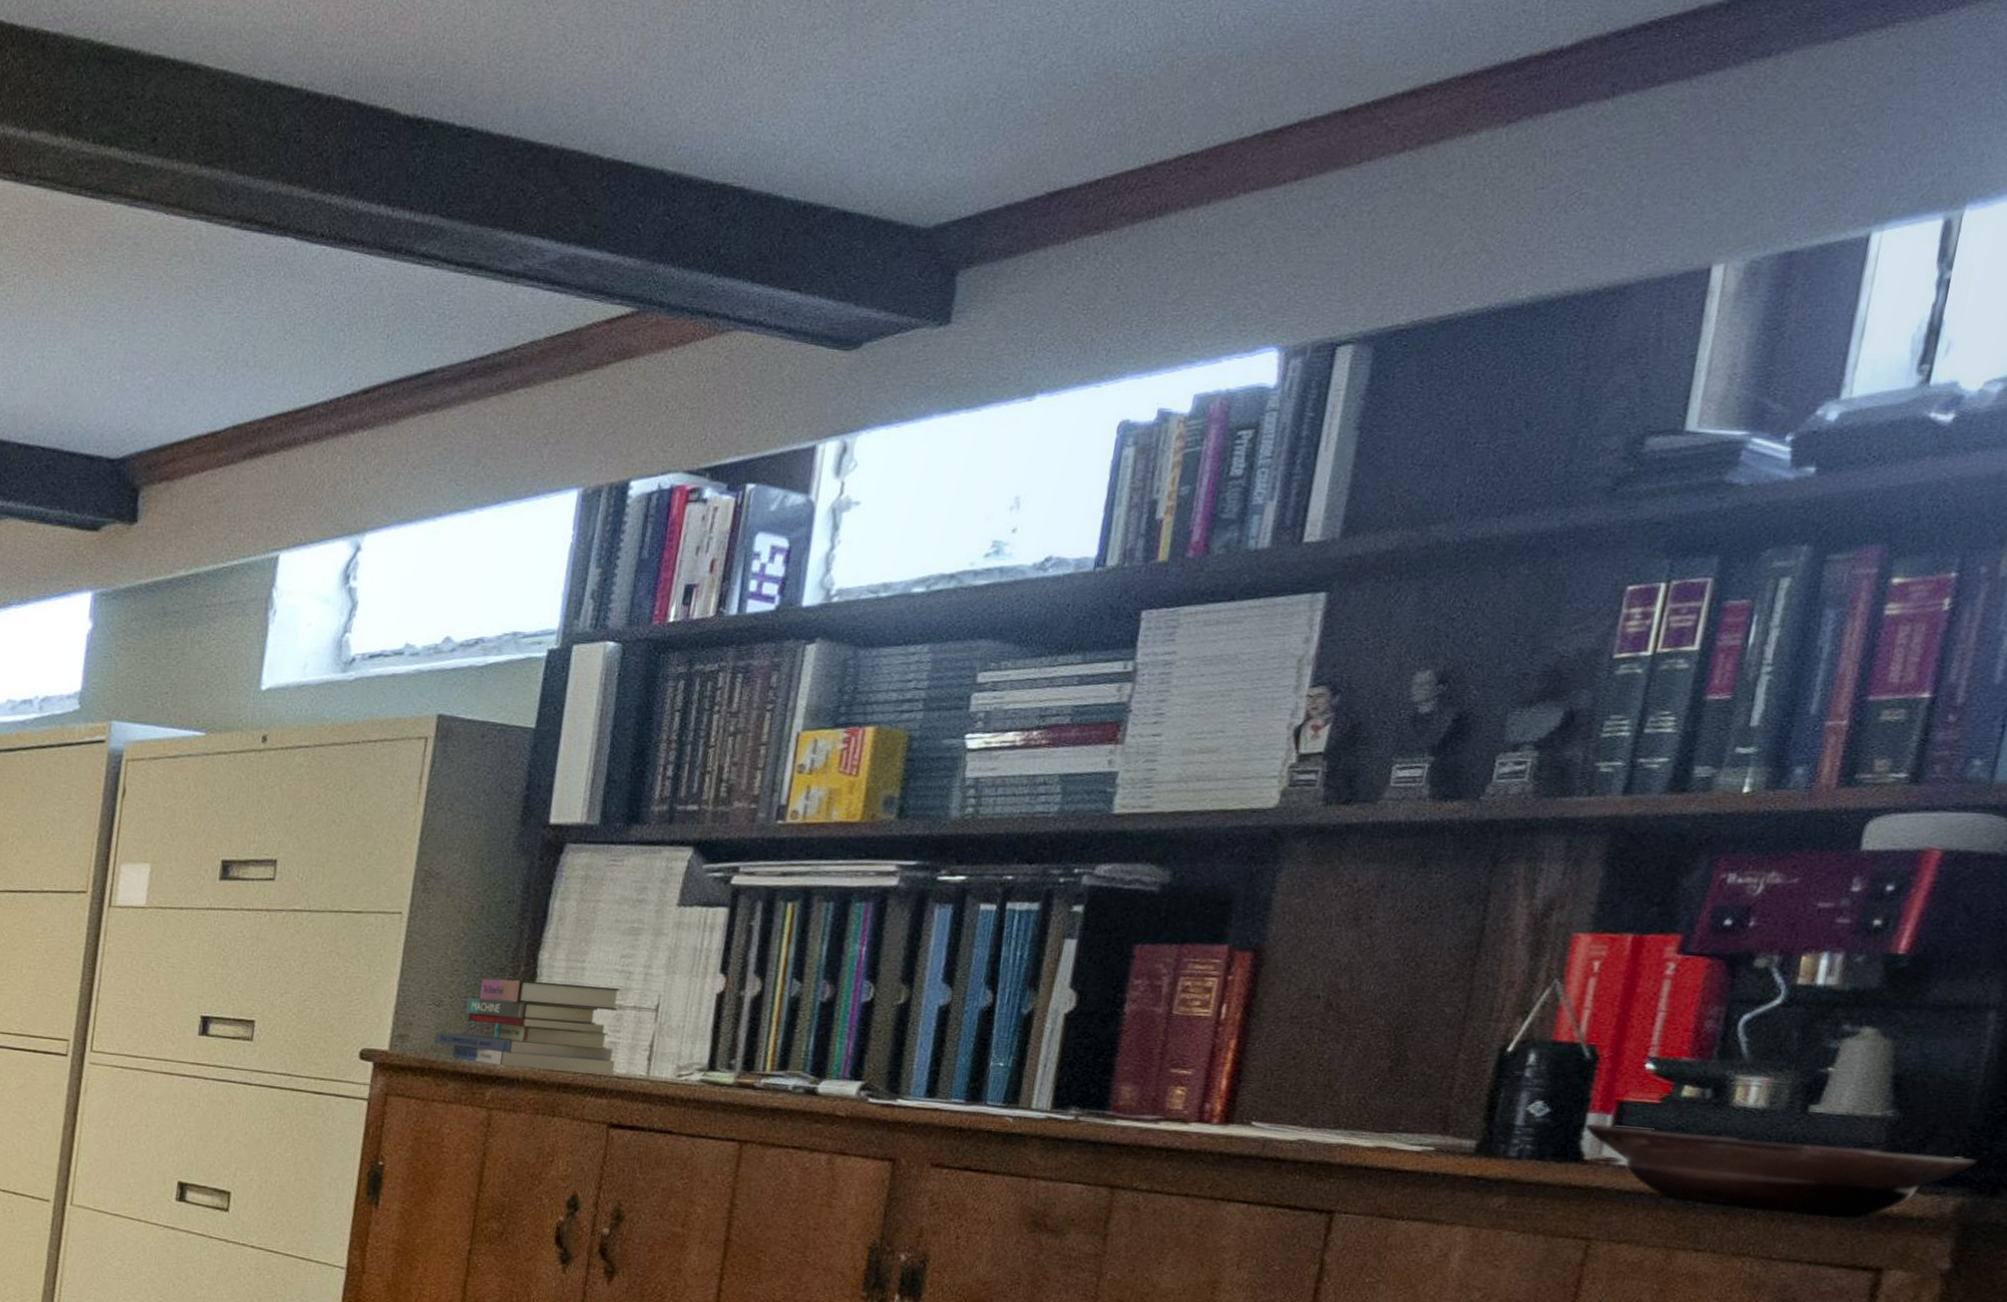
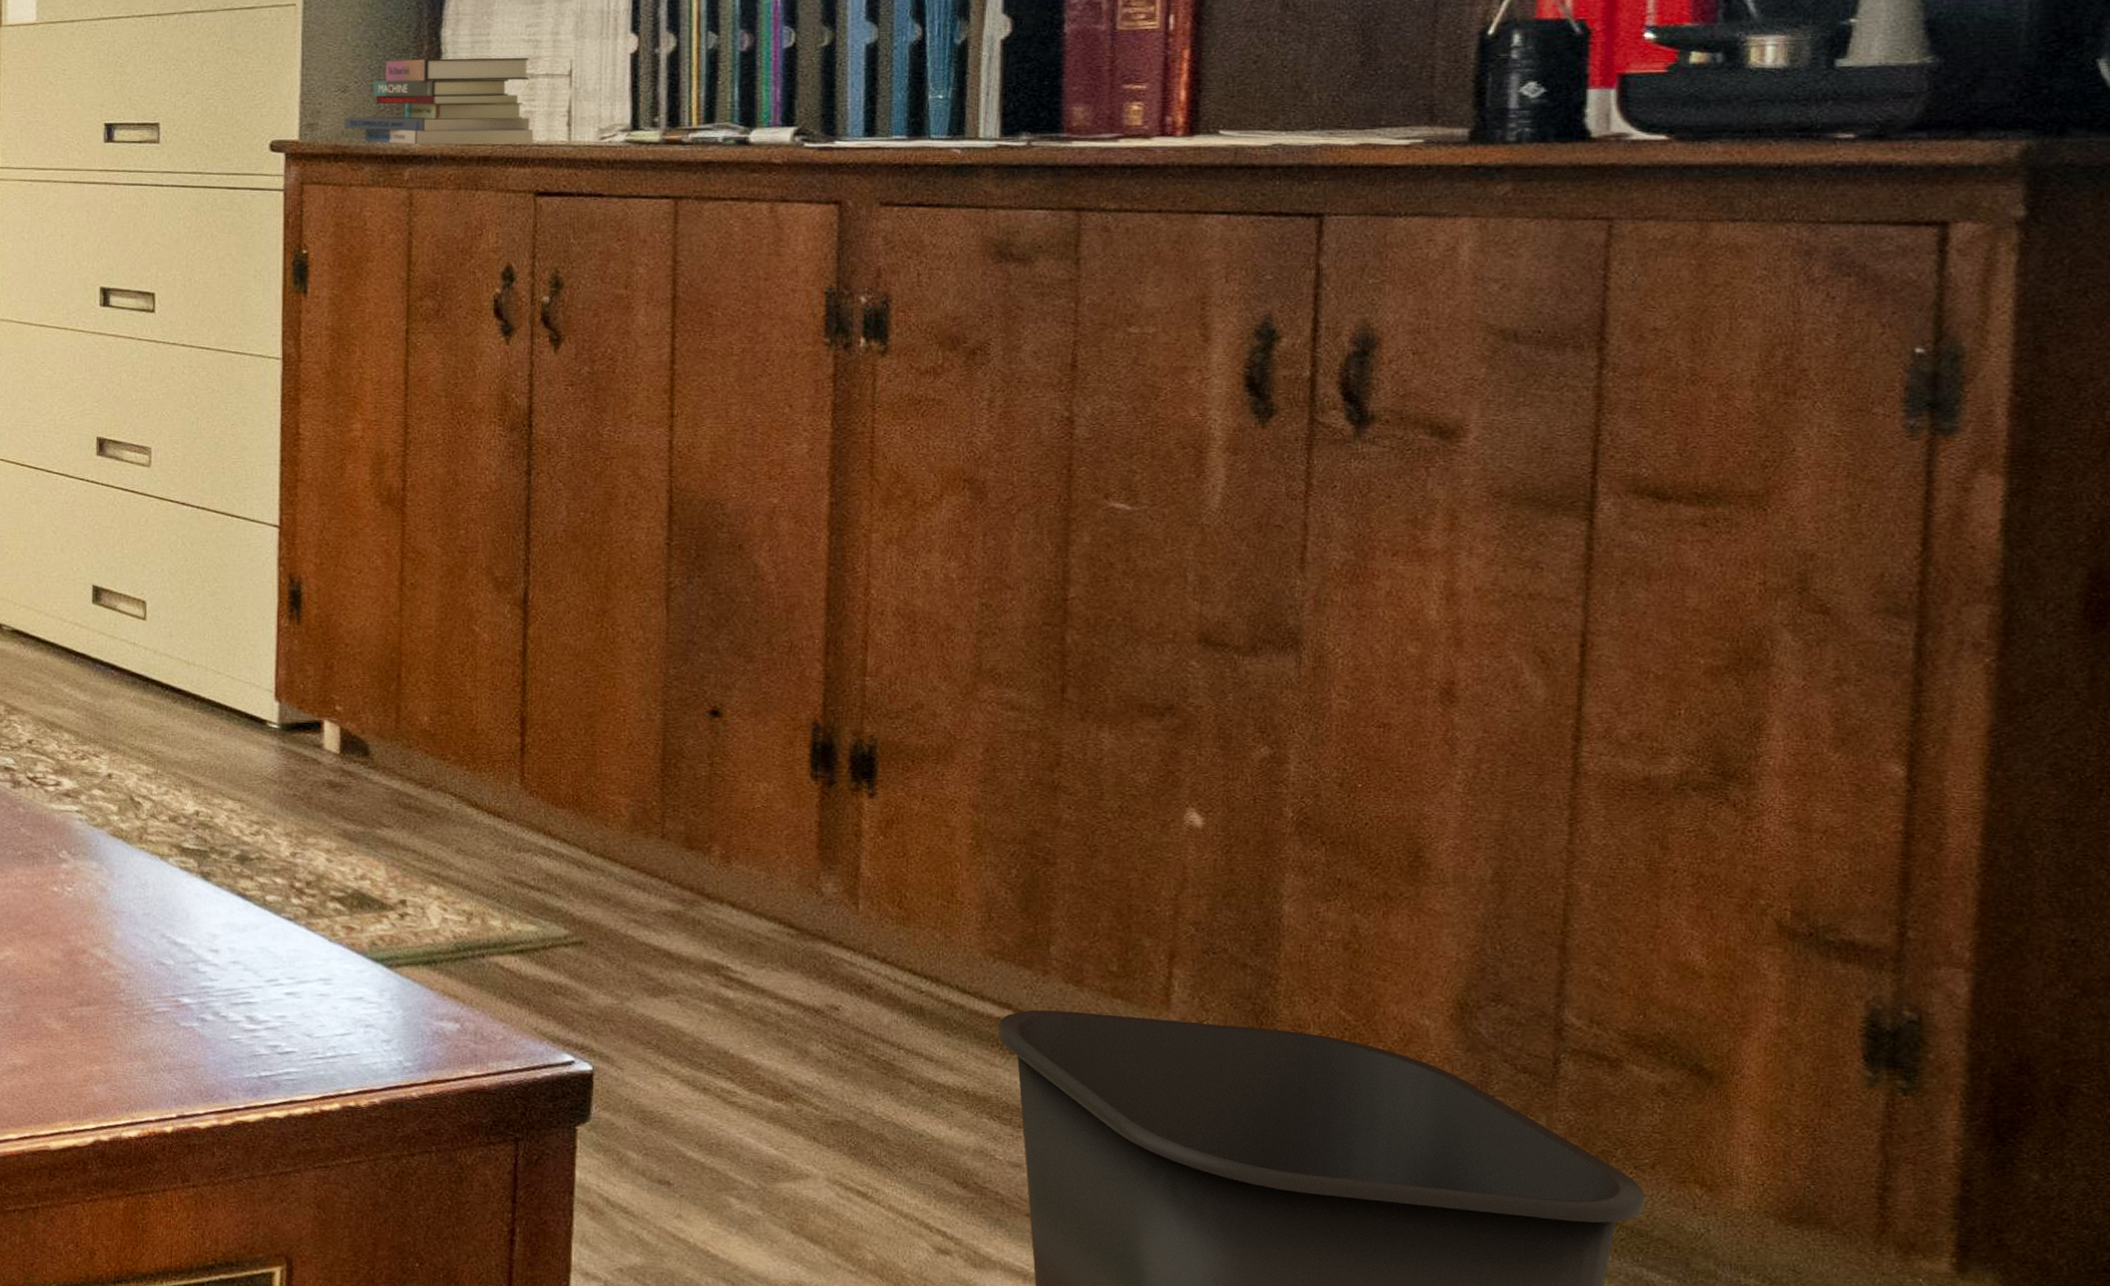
decorative bowl: present [1584,1123,1978,1220] -> none [1586,98,2037,175]

